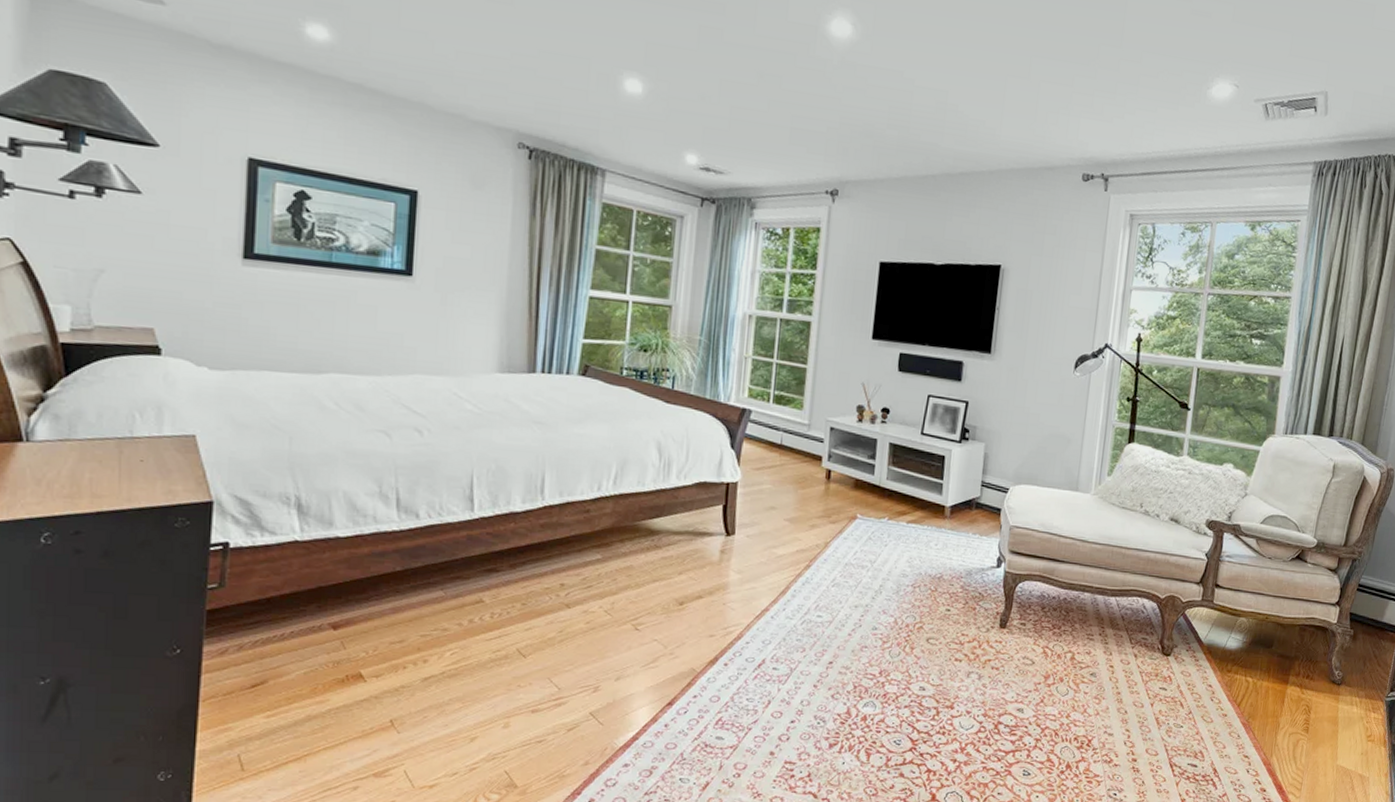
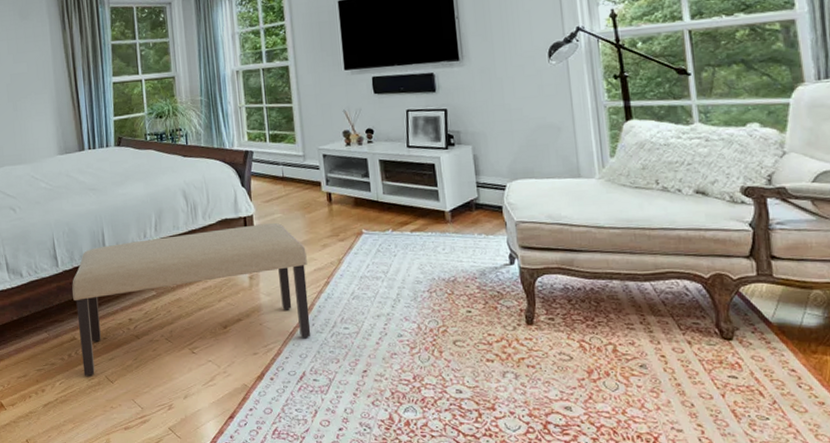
bench: none [487,492,792,647] -> present [72,223,311,376]

